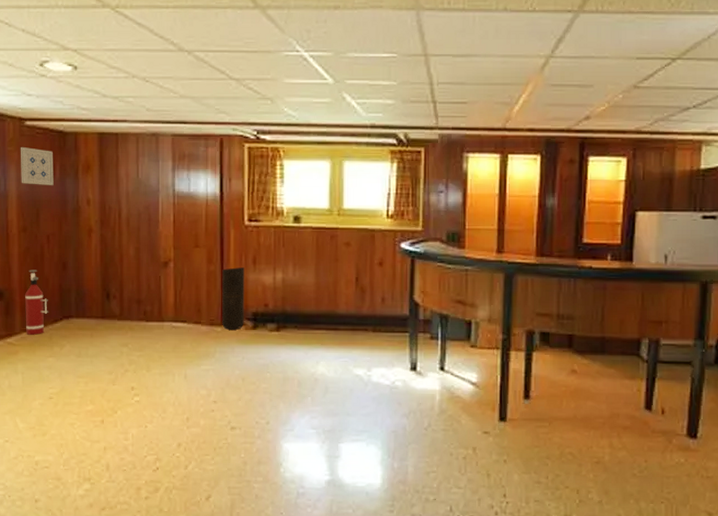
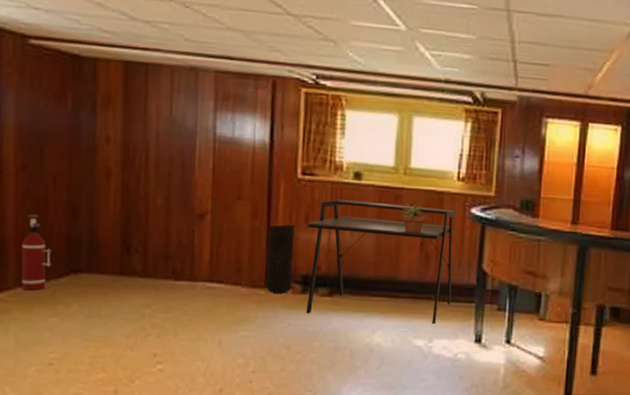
wall art: present [20,147,54,185] -> none [21,69,65,117]
desk: none [254,242,387,354] -> present [306,199,456,325]
potted plant: none [333,241,364,268] -> present [397,202,430,232]

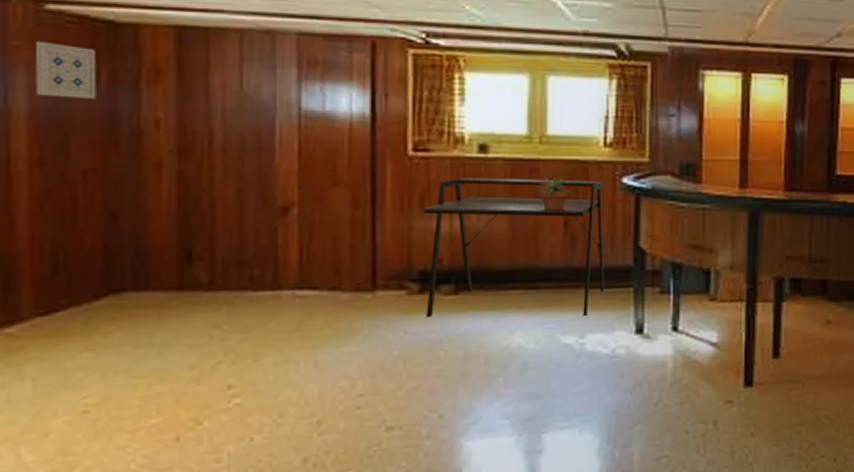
wall art: none [21,69,65,117] -> present [34,42,97,99]
fire extinguisher: present [21,214,53,291] -> none [40,222,85,320]
trash can: present [266,224,295,293] -> none [373,212,407,296]

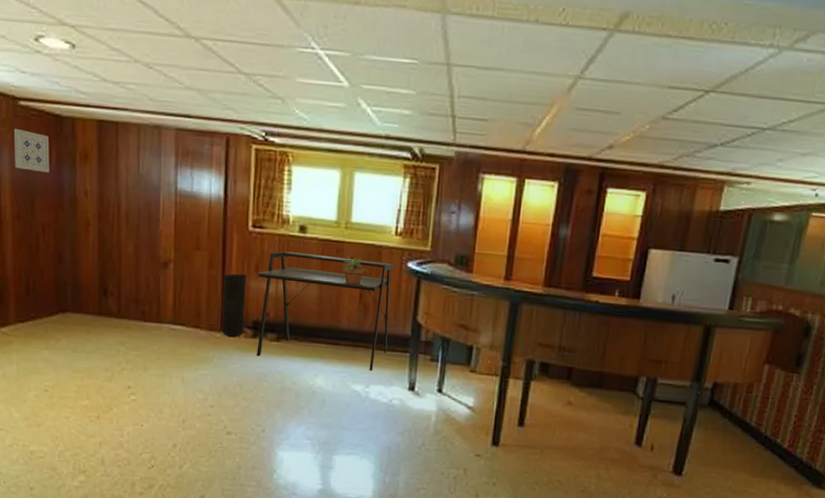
trash can: none [373,212,407,296] -> present [221,274,247,337]

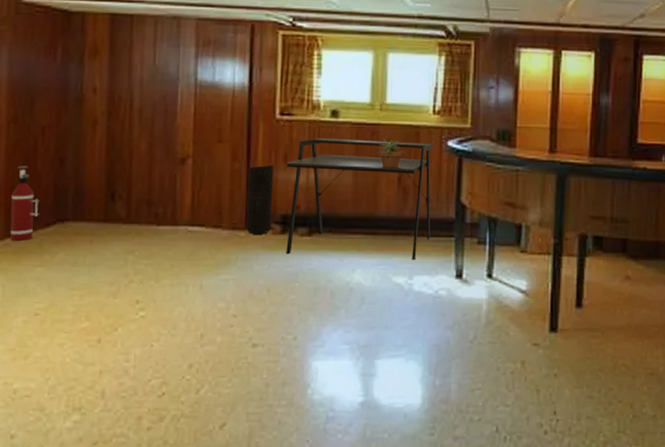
wall art: present [13,129,50,173] -> none [13,27,55,70]
fire extinguisher: none [19,259,44,327] -> present [10,165,40,241]

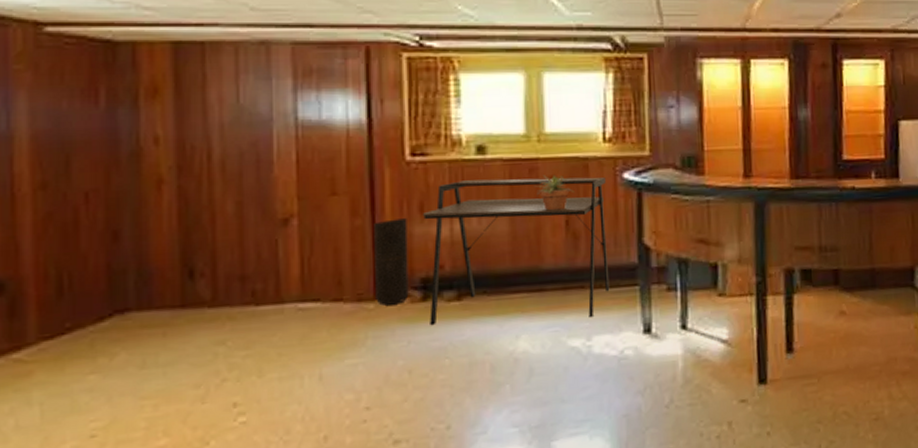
fire extinguisher: present [10,165,40,241] -> none [45,244,89,344]

